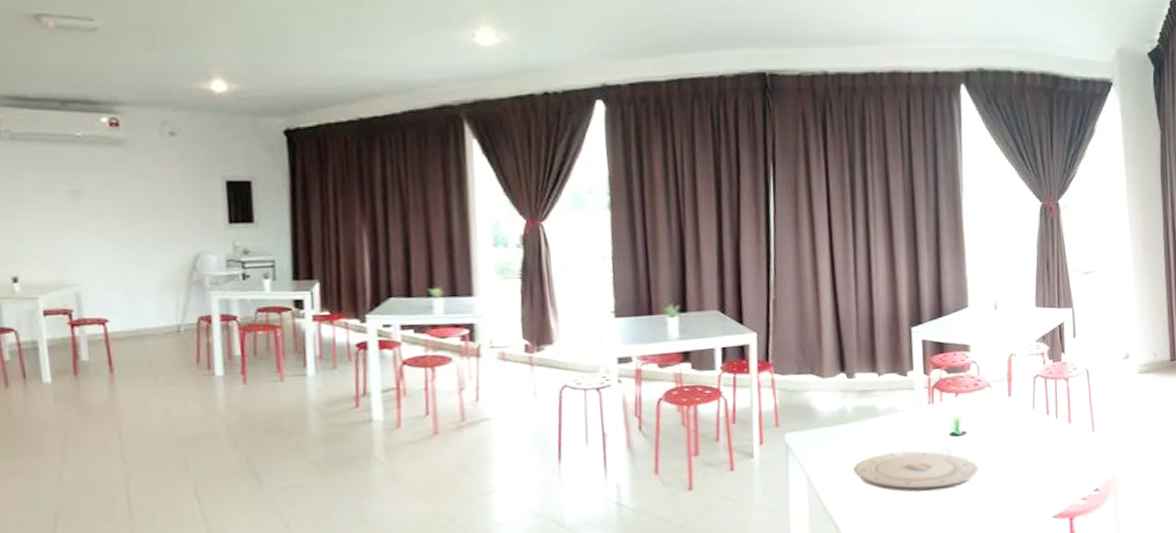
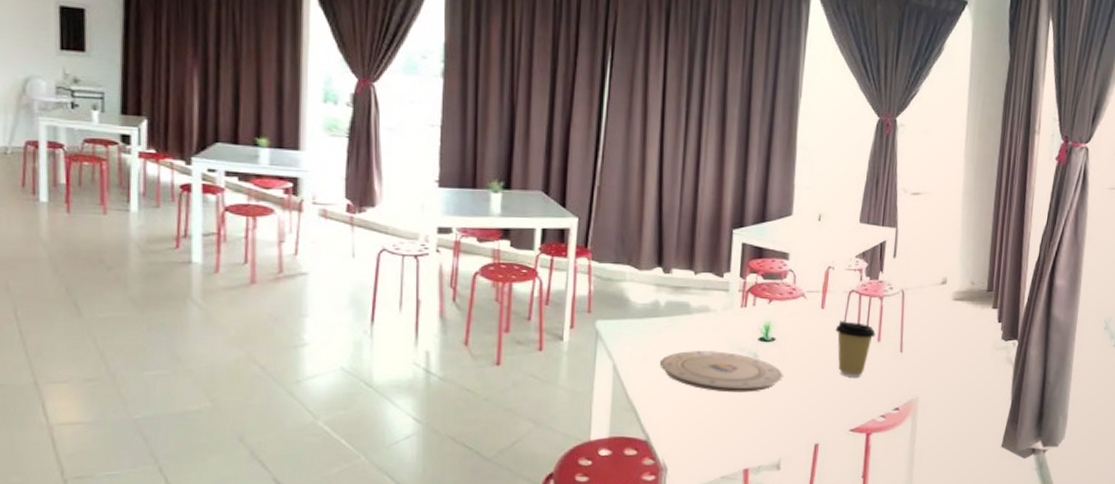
coffee cup: none [1025,406,1066,463] -> present [835,321,876,377]

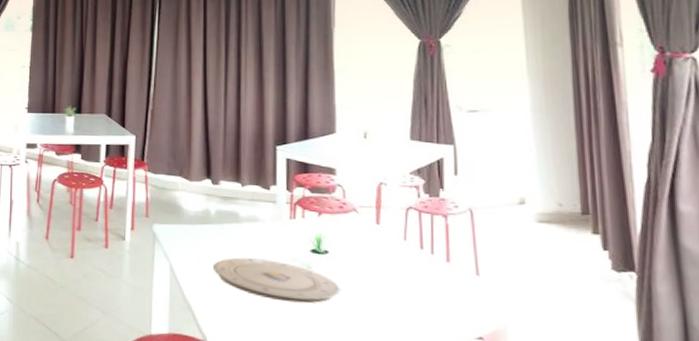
coffee cup: present [835,321,876,377] -> none [395,238,443,299]

